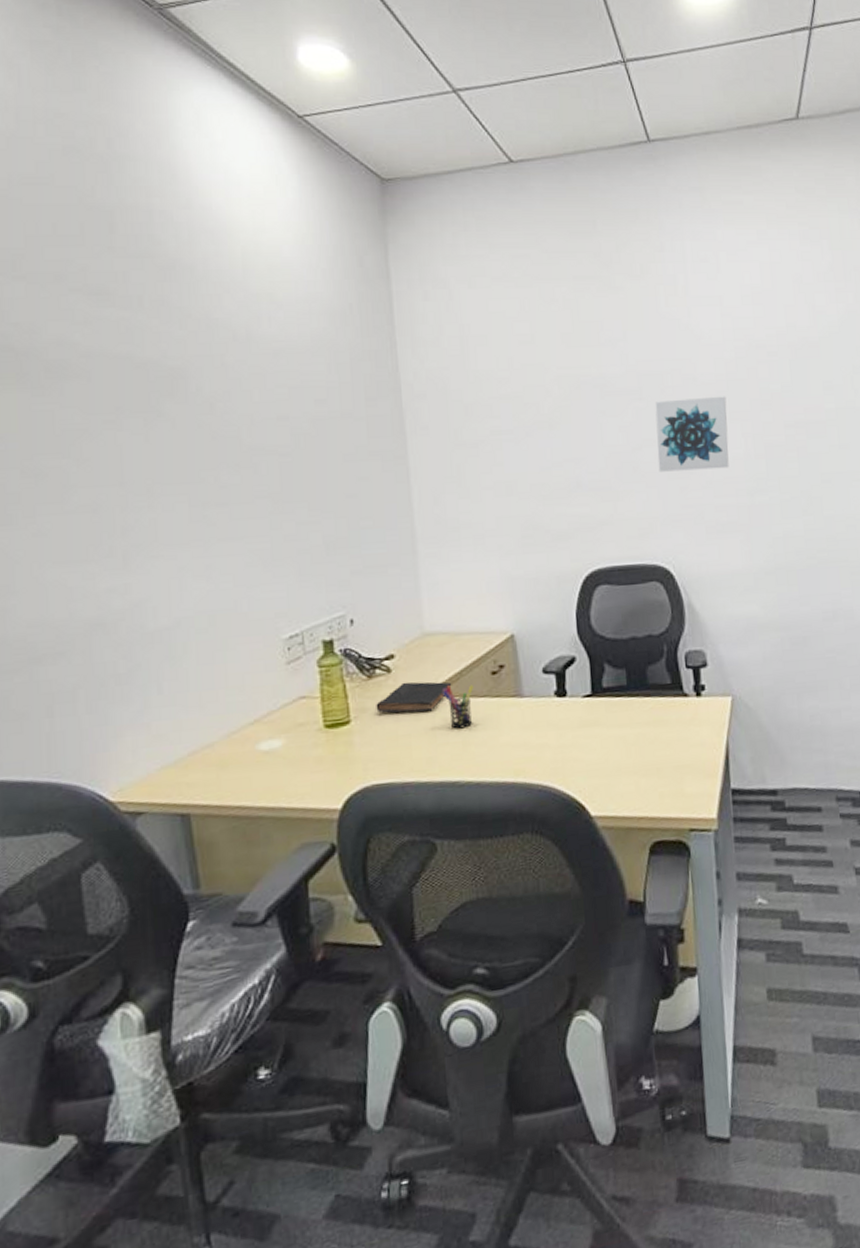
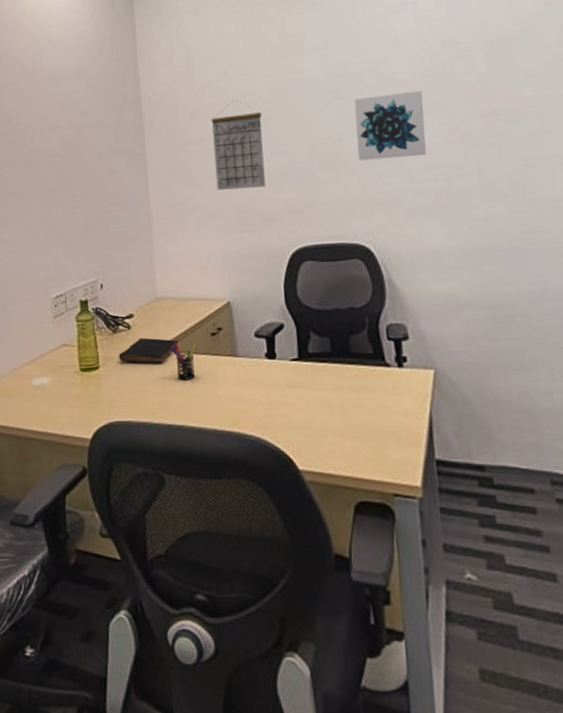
calendar: none [490,394,556,503] -> present [211,99,266,190]

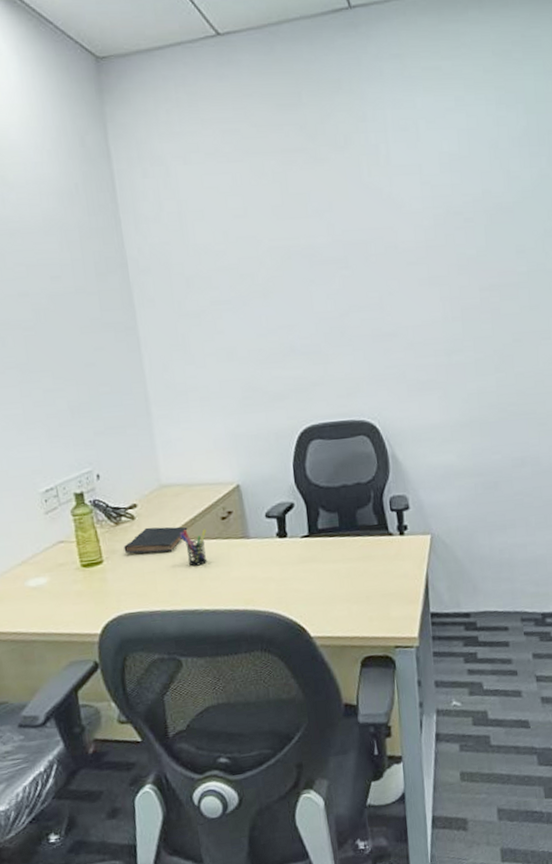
calendar: present [211,99,266,190] -> none [210,266,272,368]
wall art: present [354,90,427,161] -> none [359,262,428,336]

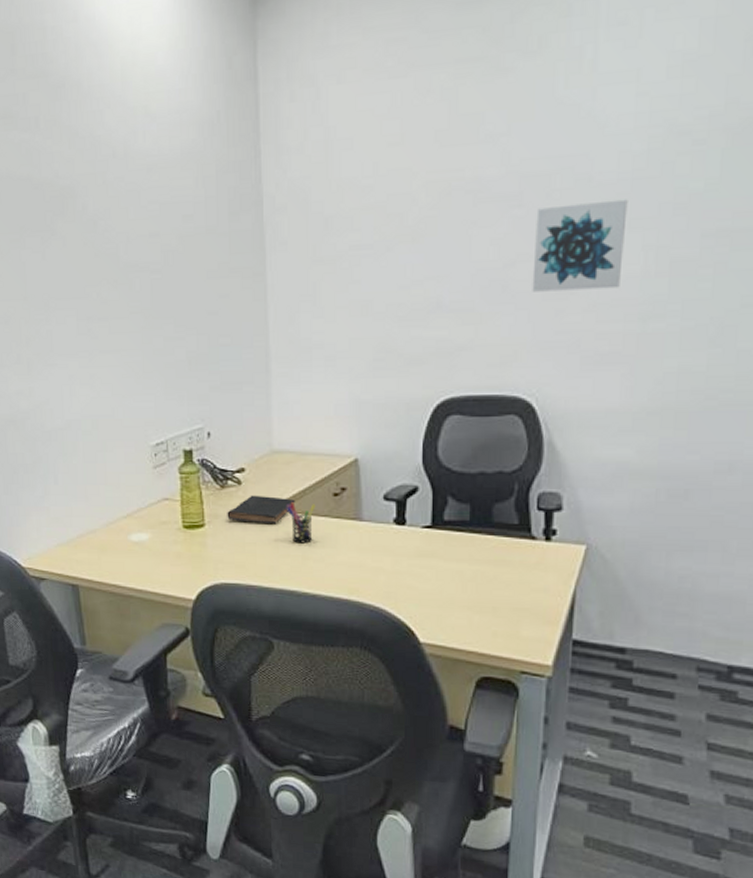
wall art: none [359,262,428,336] -> present [532,199,628,292]

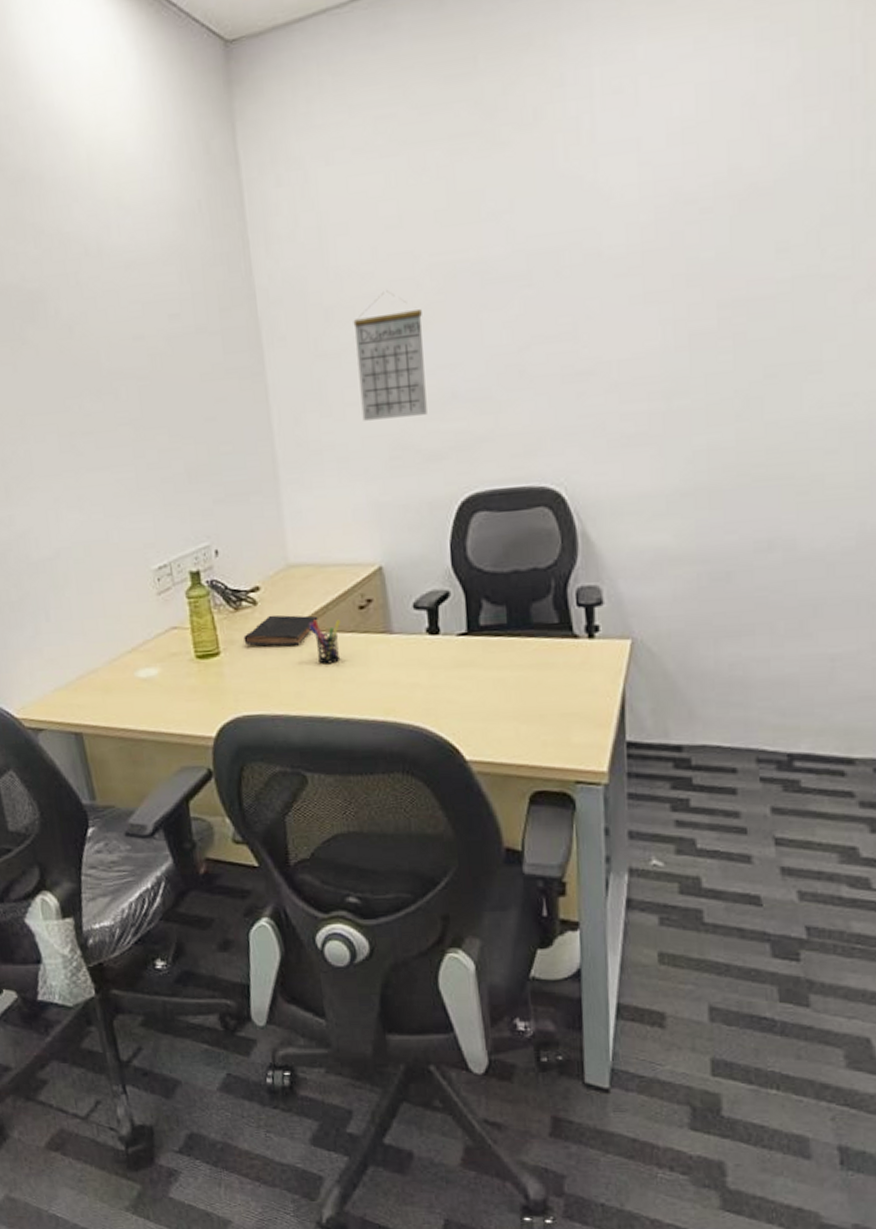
calendar: none [350,204,415,324] -> present [353,291,427,421]
wall art: present [532,199,628,292] -> none [547,273,641,375]

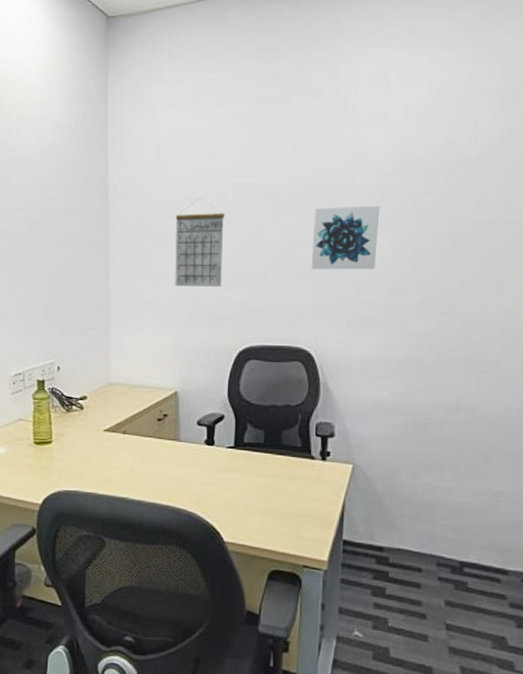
book: present [244,615,318,646] -> none [71,418,127,443]
pen holder: present [308,619,341,664] -> none [119,425,143,459]
wall art: none [547,273,641,375] -> present [311,205,380,270]

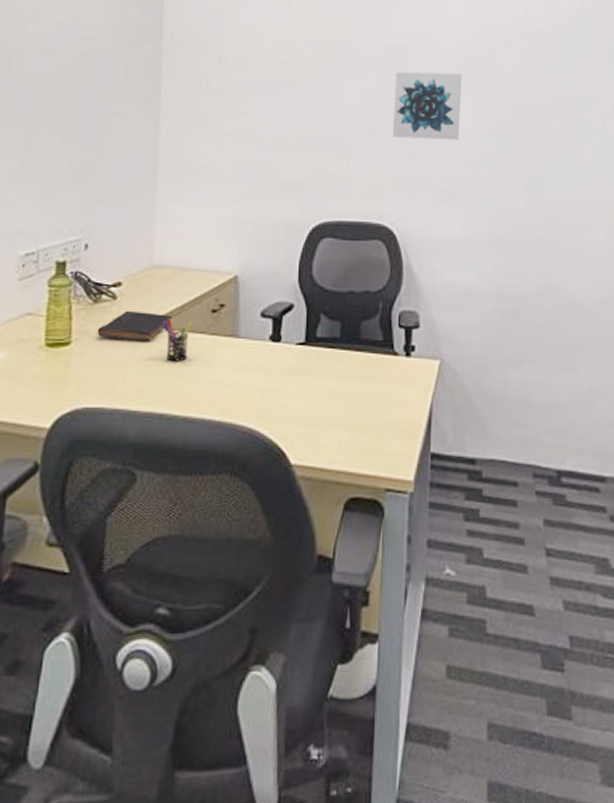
book: none [71,418,127,443] -> present [97,310,173,342]
pen holder: none [119,425,143,459] -> present [162,318,193,362]
calendar: present [175,197,224,287] -> none [238,52,298,152]

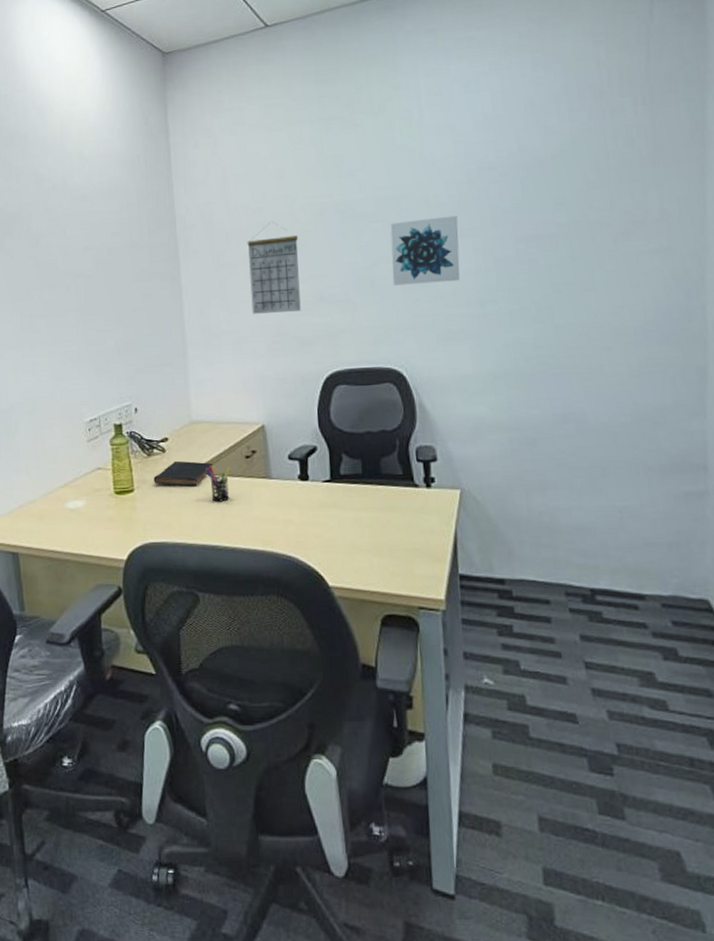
calendar: none [238,52,298,152] -> present [247,222,301,314]

